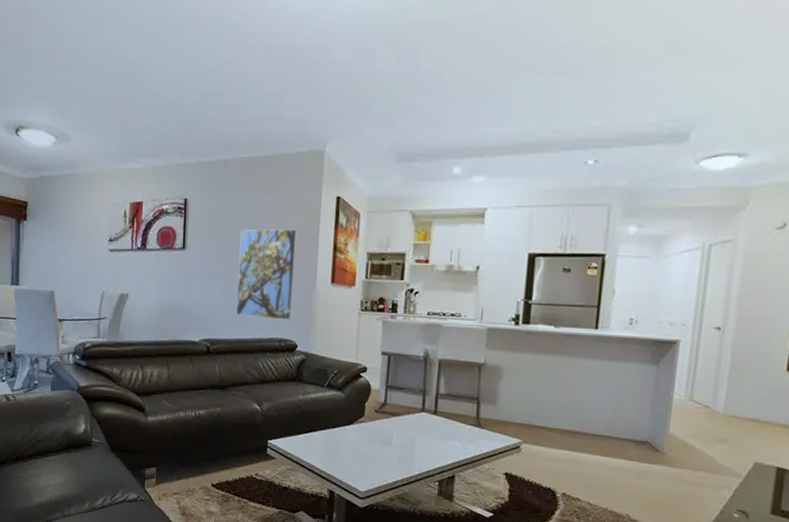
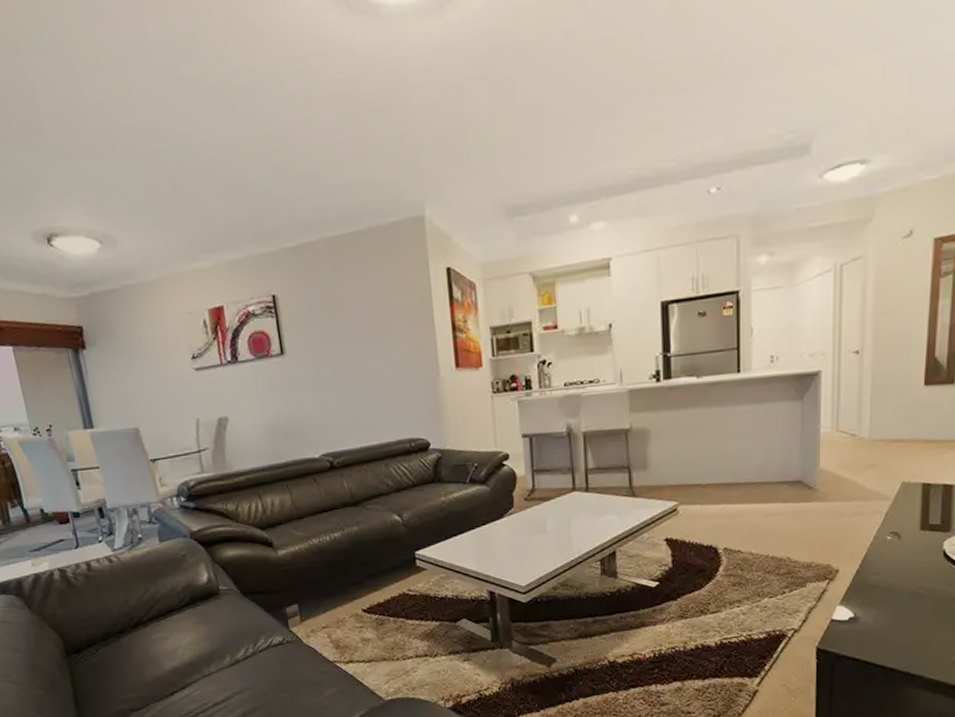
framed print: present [236,228,298,321] -> none [344,311,419,422]

